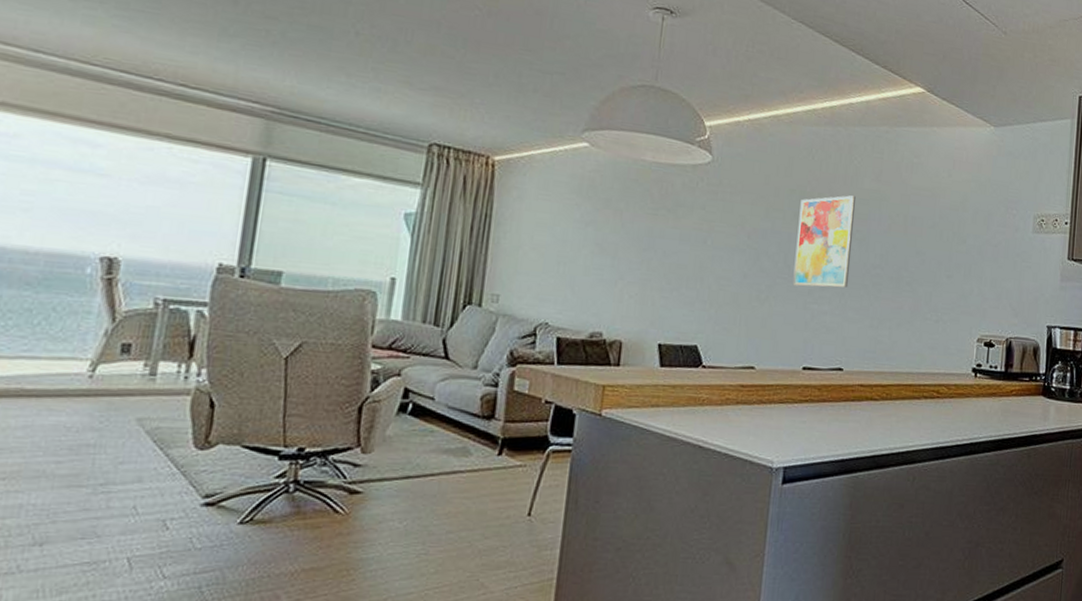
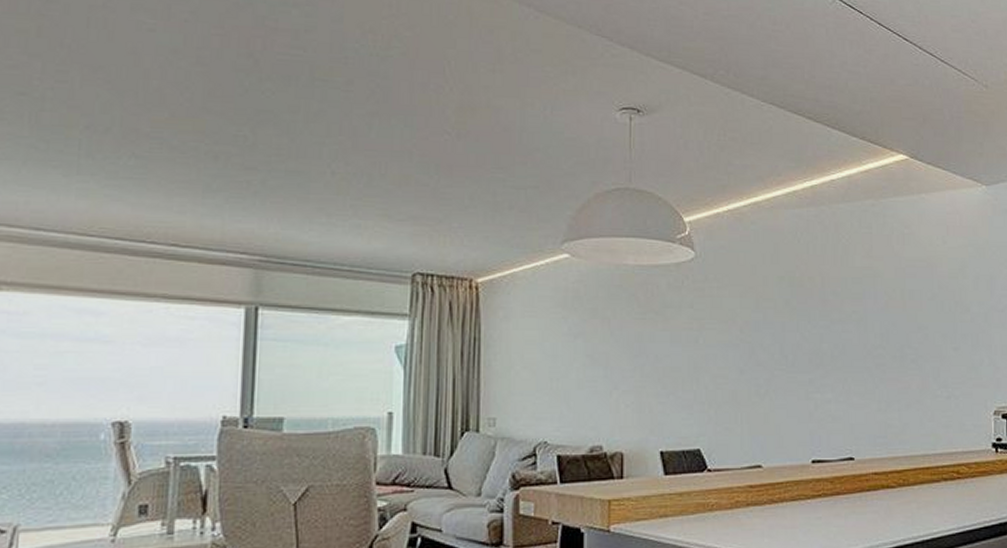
wall art: present [792,195,856,288] -> none [791,276,850,376]

